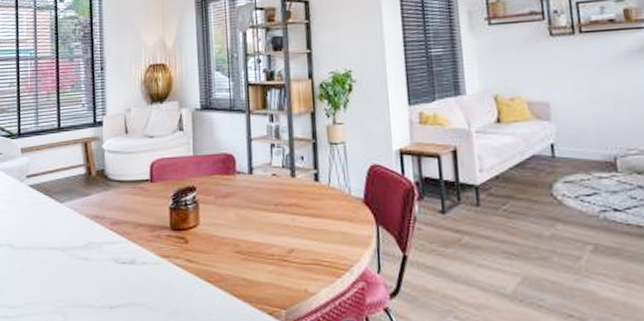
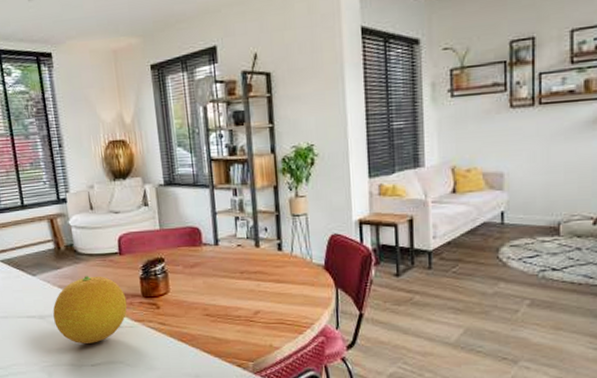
fruit: none [76,203,154,281] -> present [53,275,128,343]

